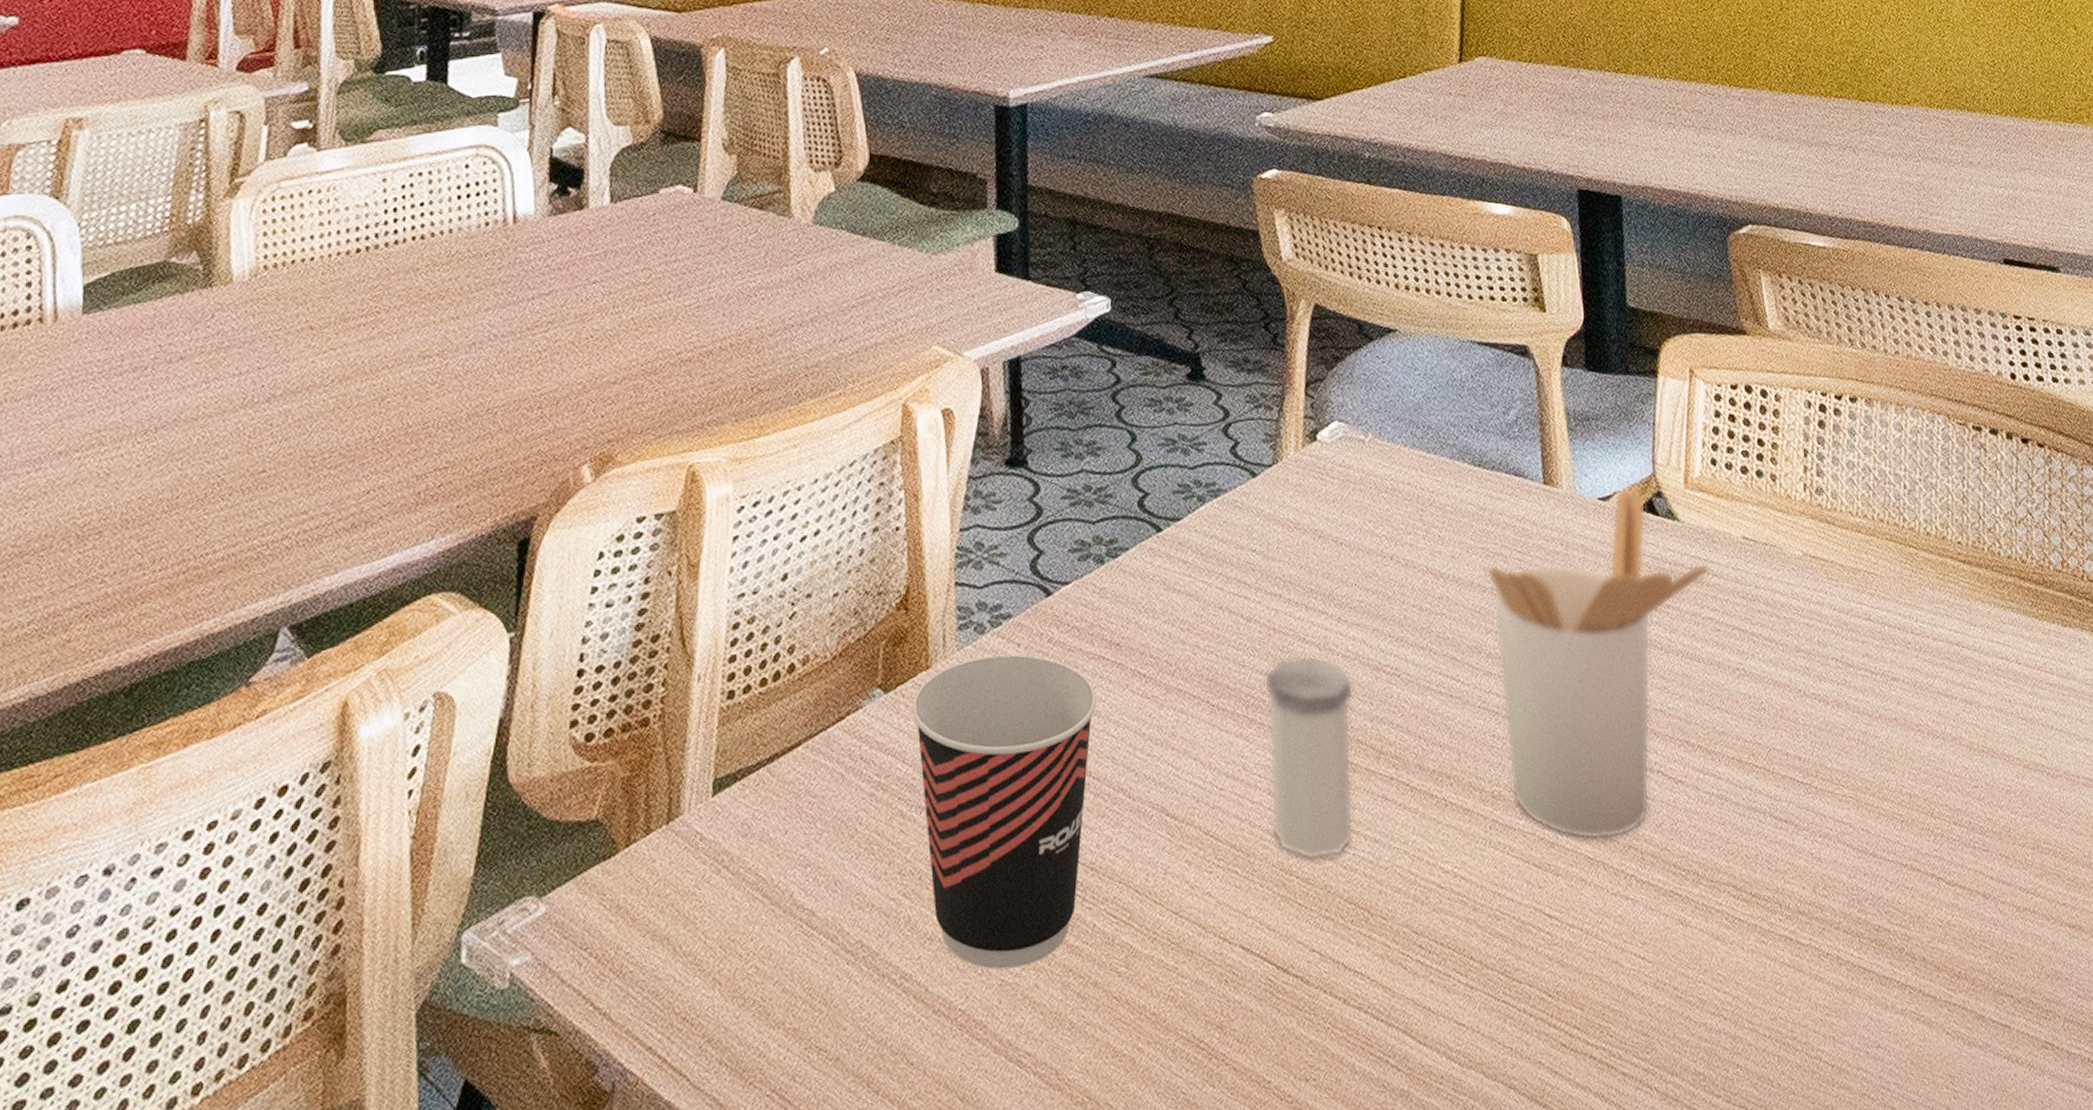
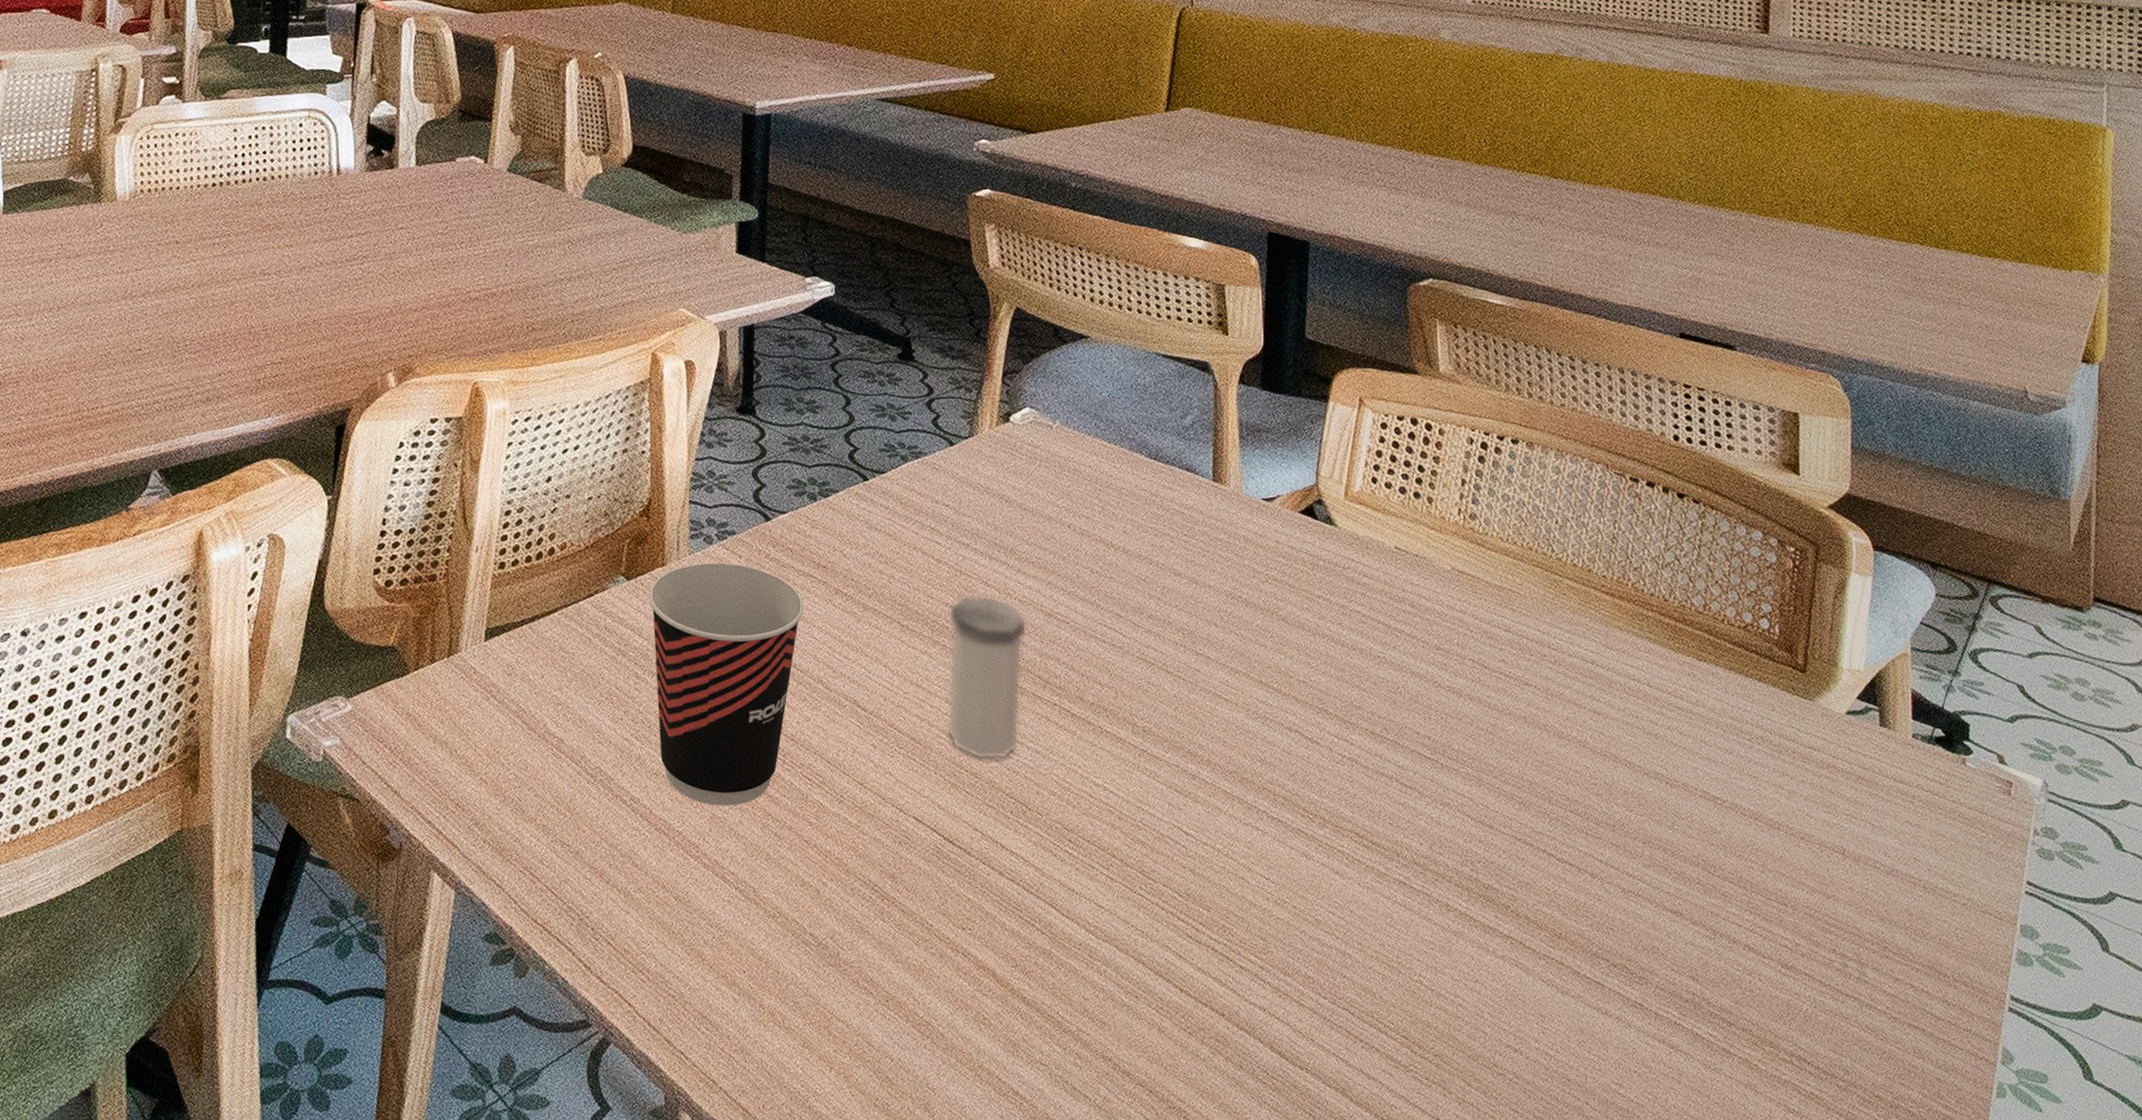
utensil holder: present [1487,487,1711,840] -> none [1154,492,1362,779]

